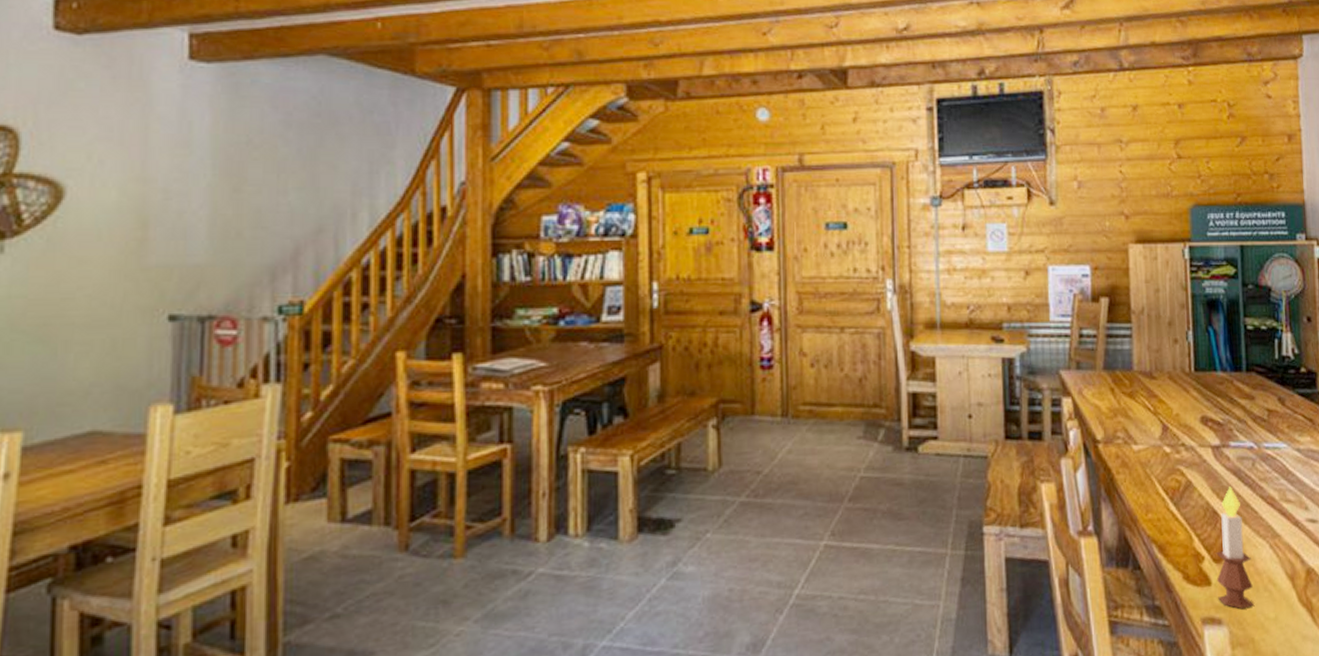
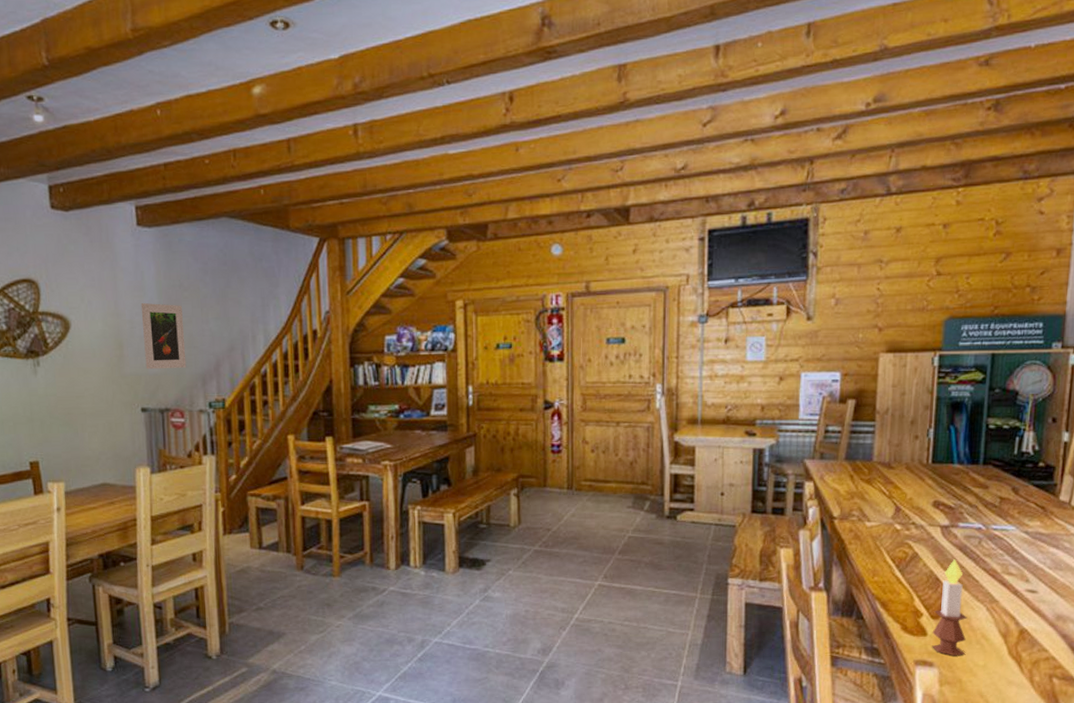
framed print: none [182,165,249,259] -> present [140,303,187,370]

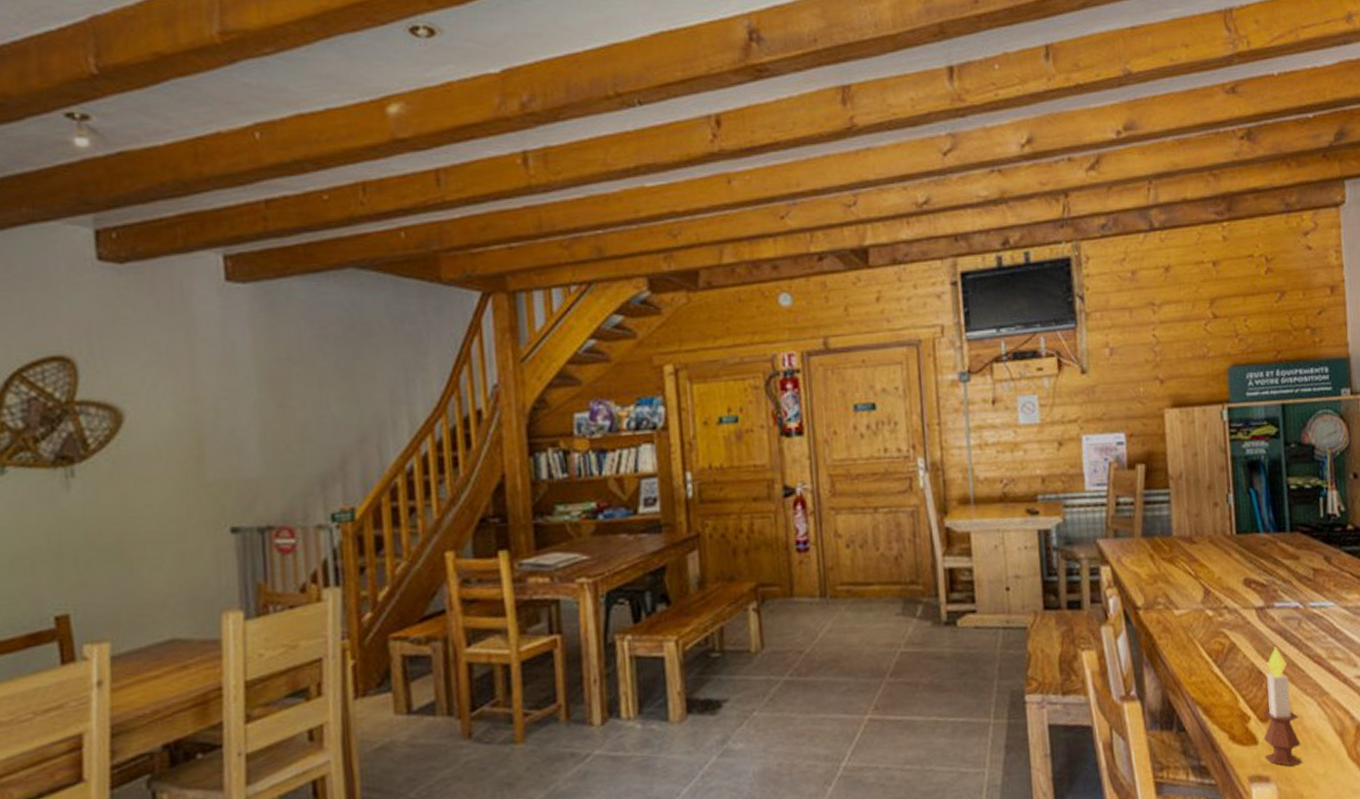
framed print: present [140,303,187,370] -> none [230,383,298,474]

